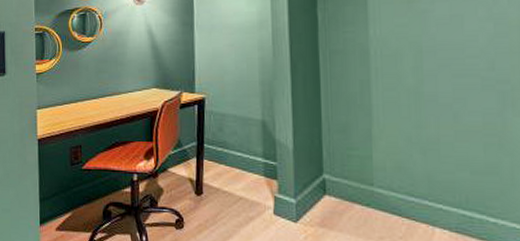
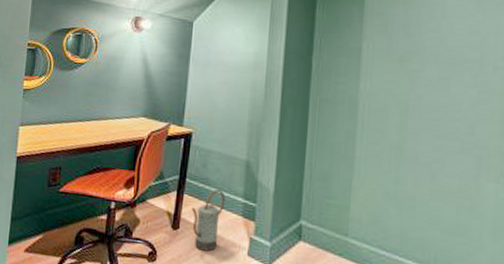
watering can: none [212,151,246,214] -> present [191,189,226,252]

